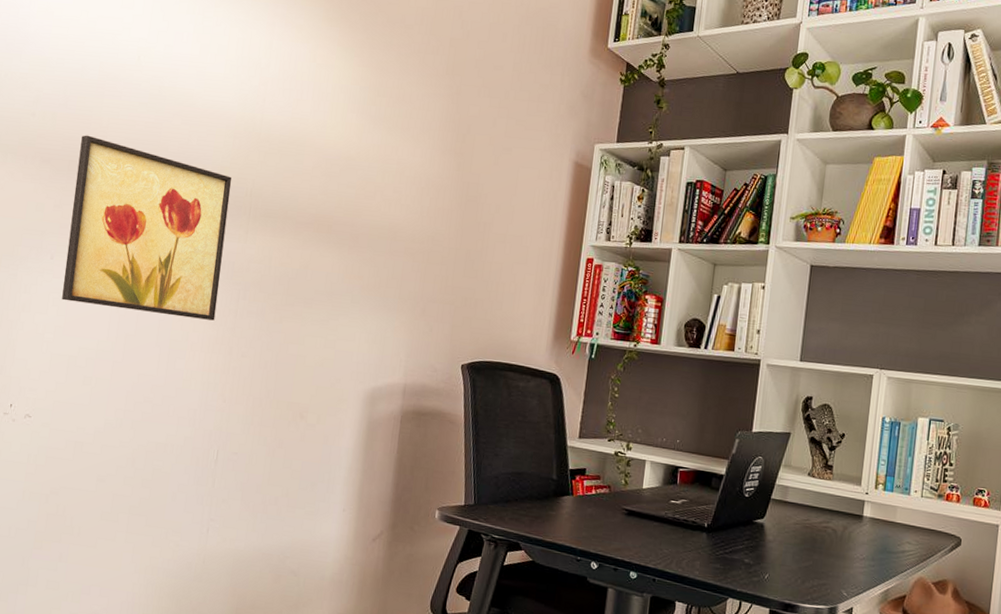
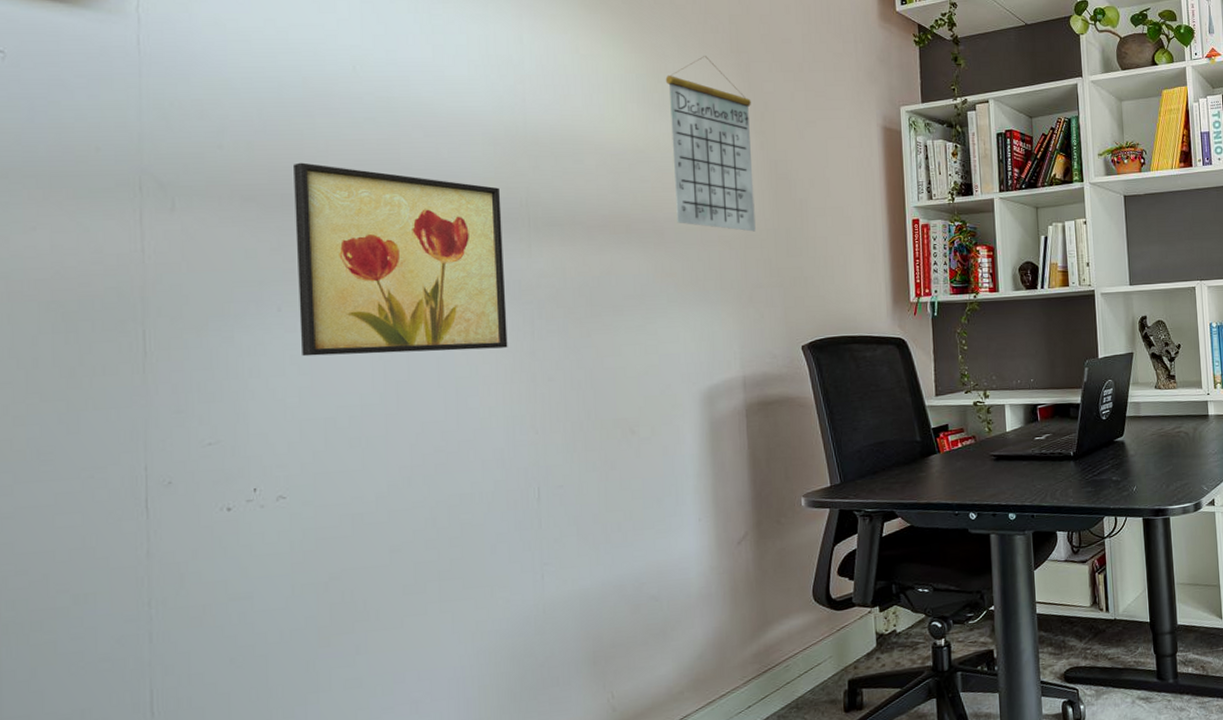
calendar: none [372,75,456,248] -> present [665,56,756,232]

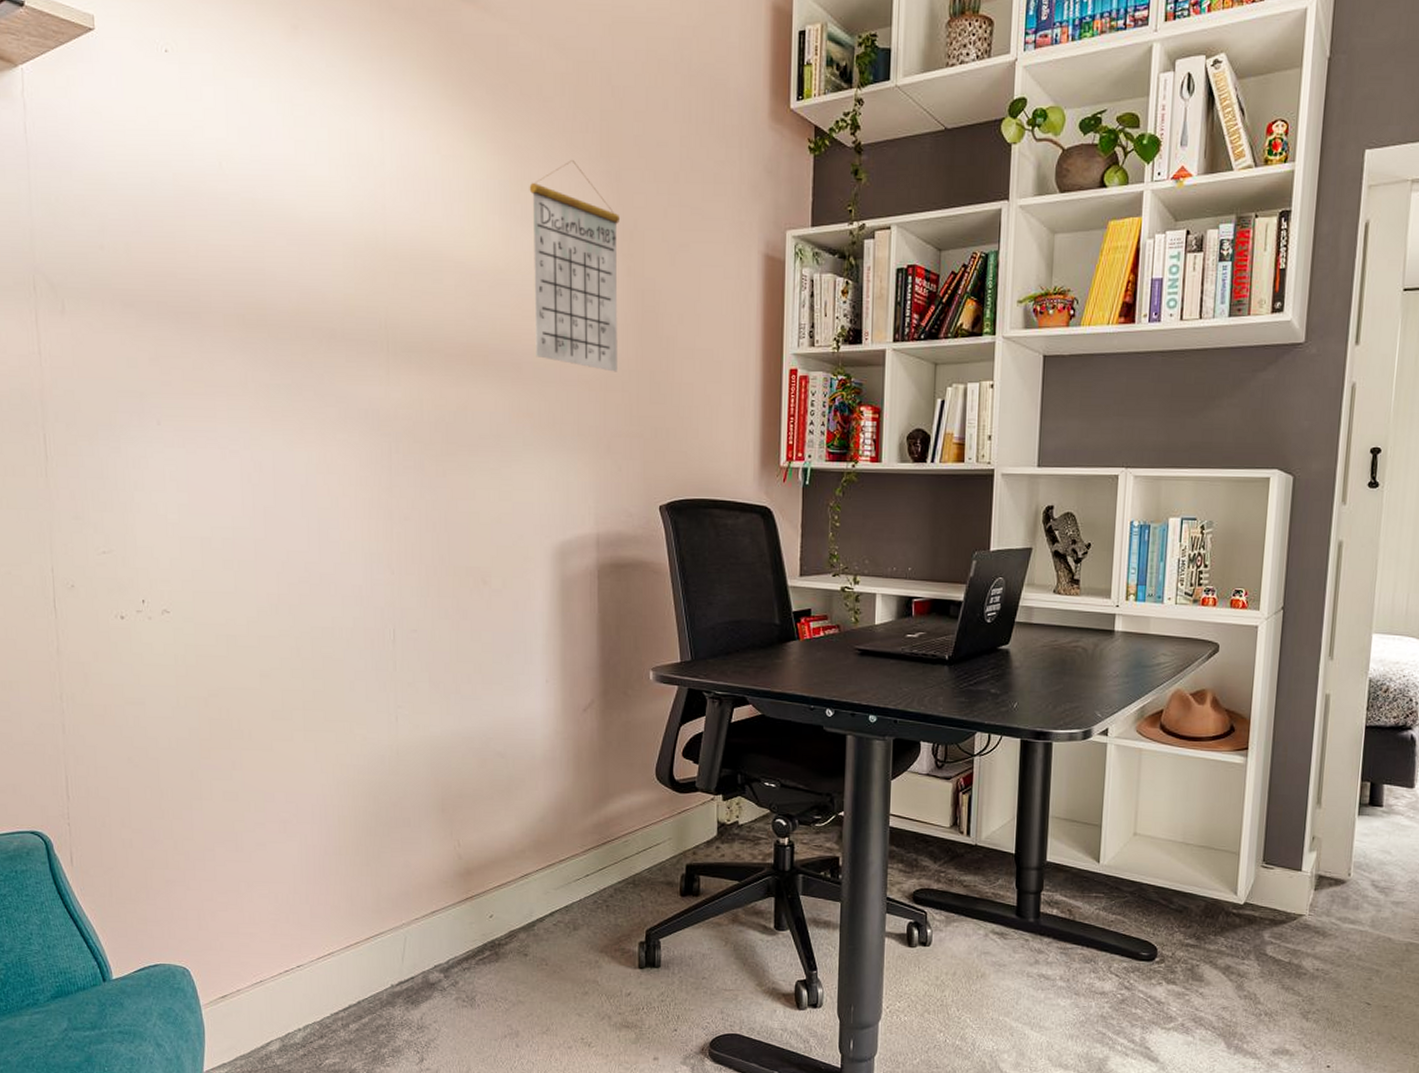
wall art: present [294,162,508,357] -> none [167,268,366,481]

